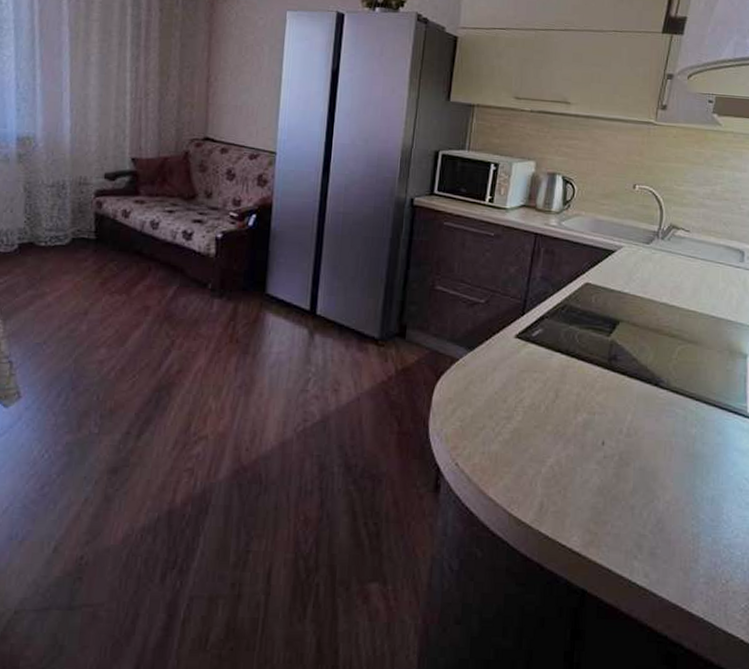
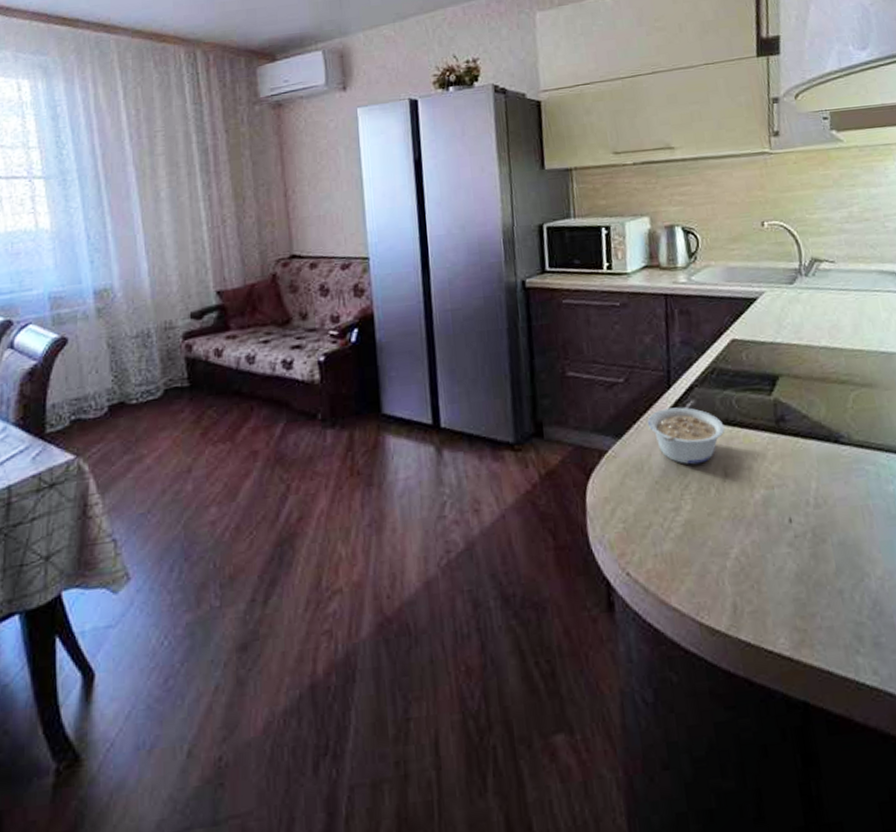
legume: none [498,332,564,384] -> present [647,407,725,465]

